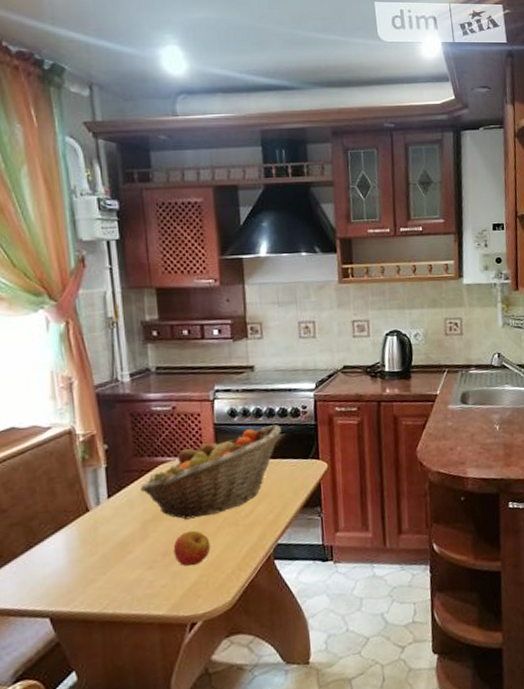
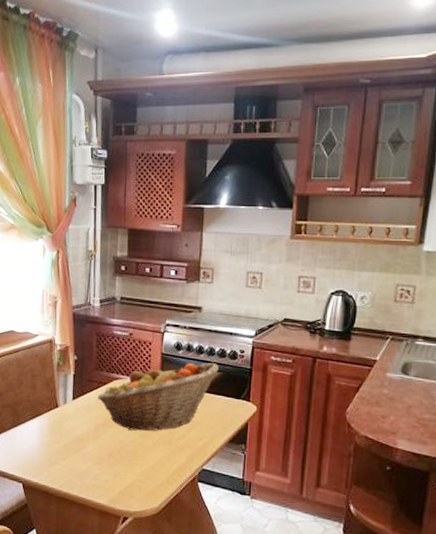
apple: present [173,530,211,566] -> none [117,440,147,471]

